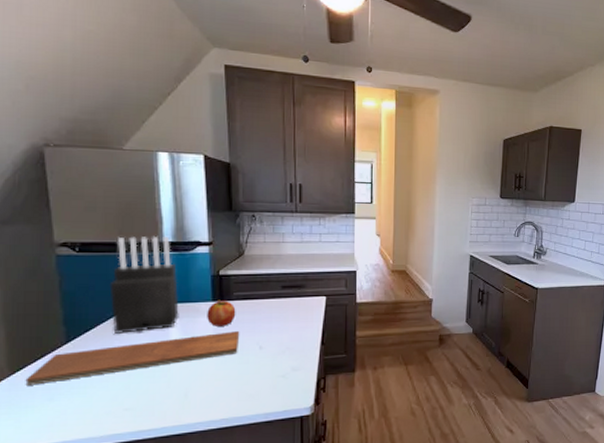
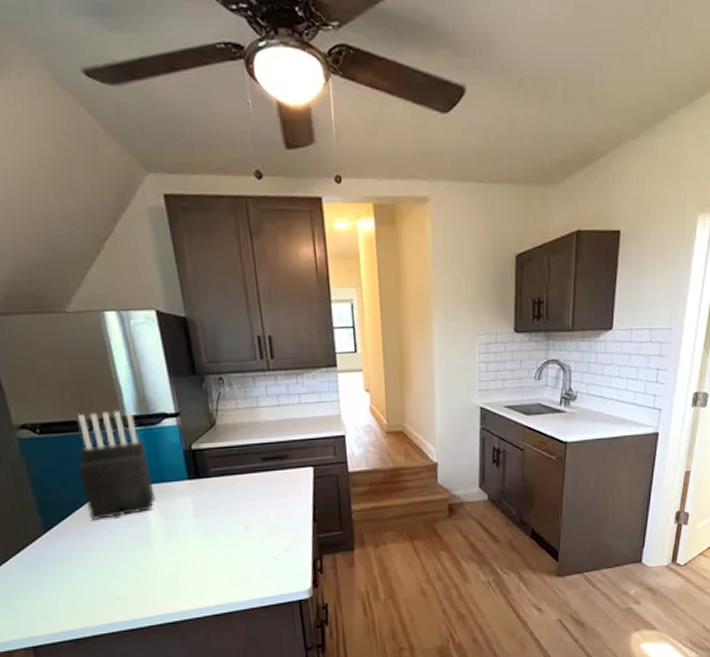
chopping board: present [25,331,240,385] -> none [12,511,223,577]
fruit: present [207,300,236,326] -> none [184,477,216,507]

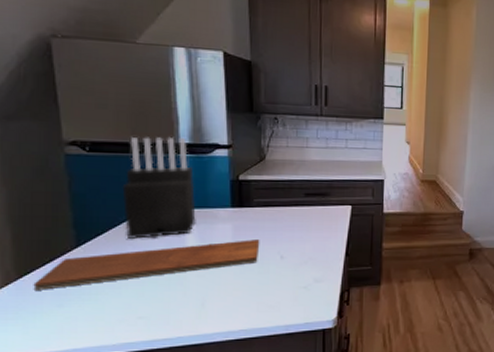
chopping board: none [12,511,223,577] -> present [33,240,260,290]

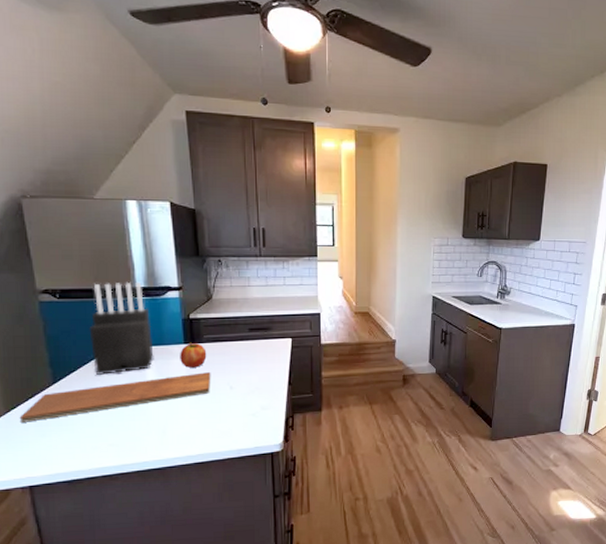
fruit: none [225,206,256,234] -> present [180,342,207,368]

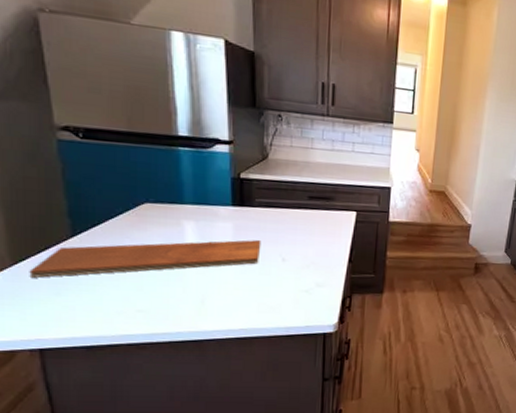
knife block: present [89,282,154,376] -> none [118,126,196,233]
fruit: present [180,342,207,368] -> none [226,205,258,234]

